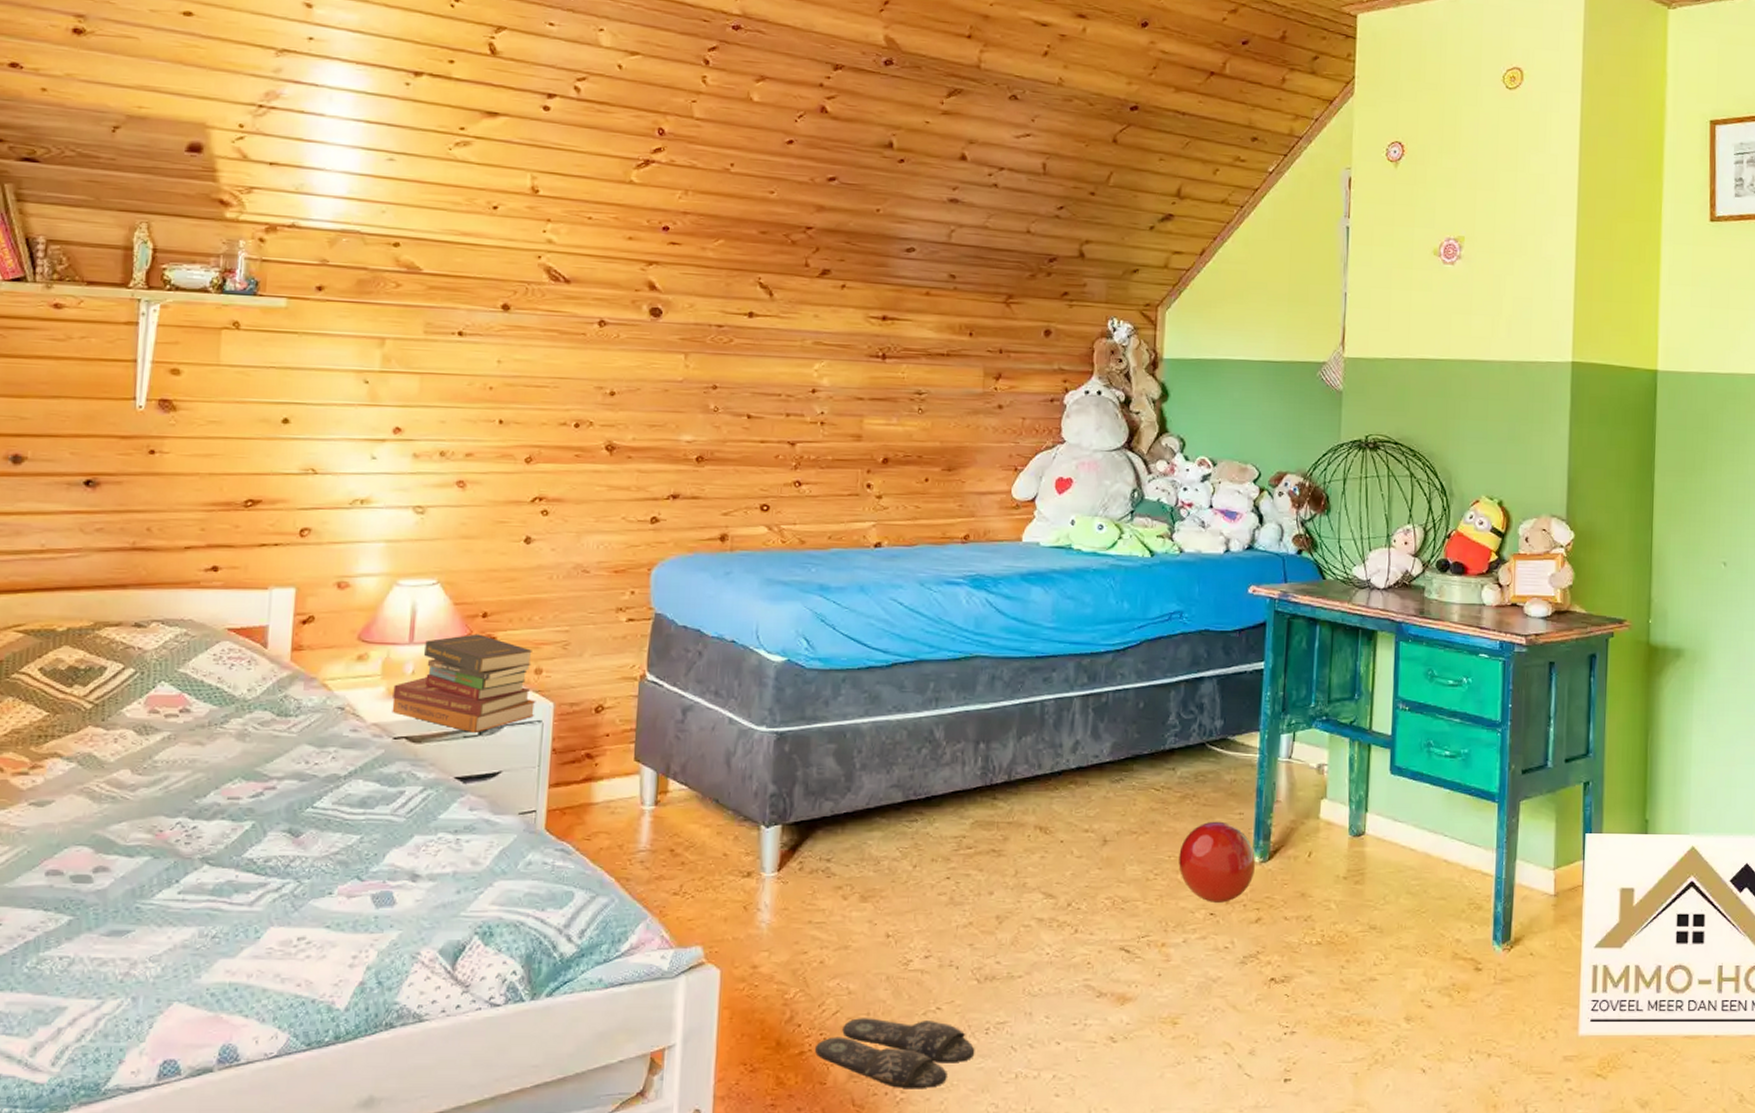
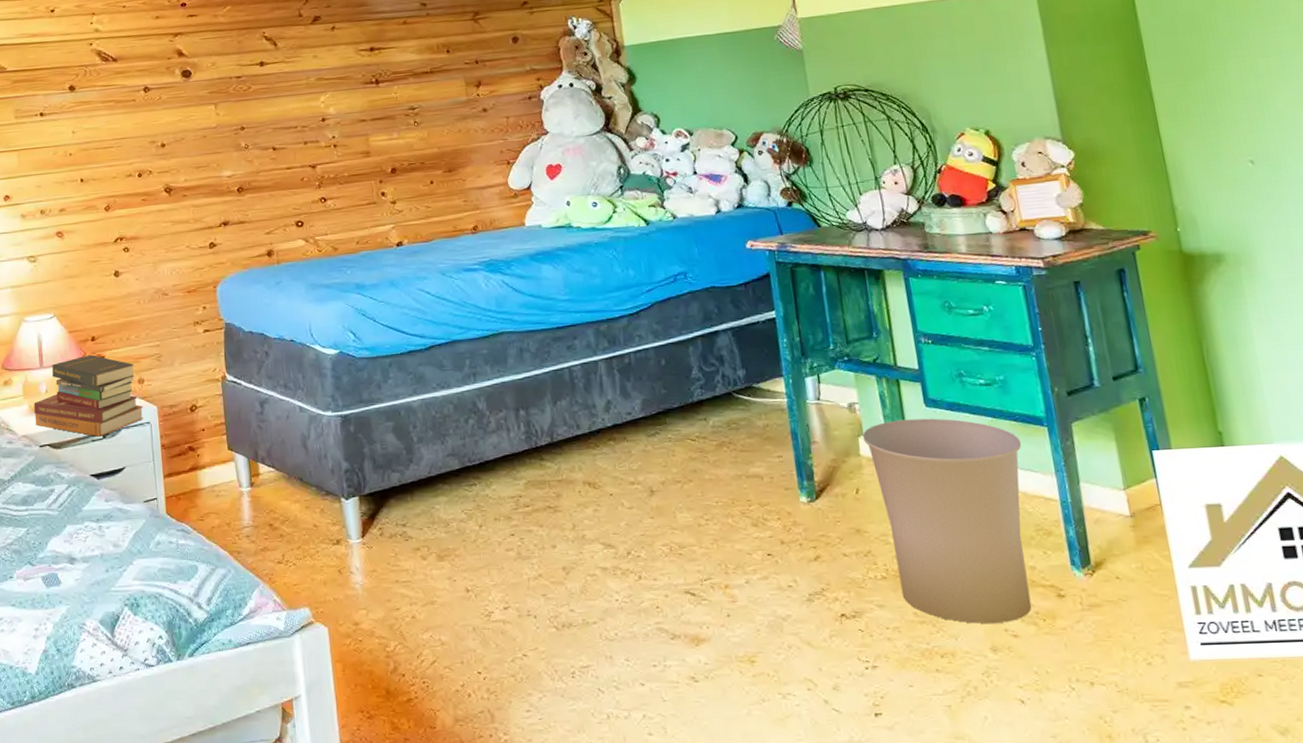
slippers: present [814,1018,975,1089] -> none [420,666,566,731]
ball: present [1179,821,1255,903] -> none [725,465,805,544]
waste bin: none [1325,785,1472,993] -> present [862,418,1032,624]

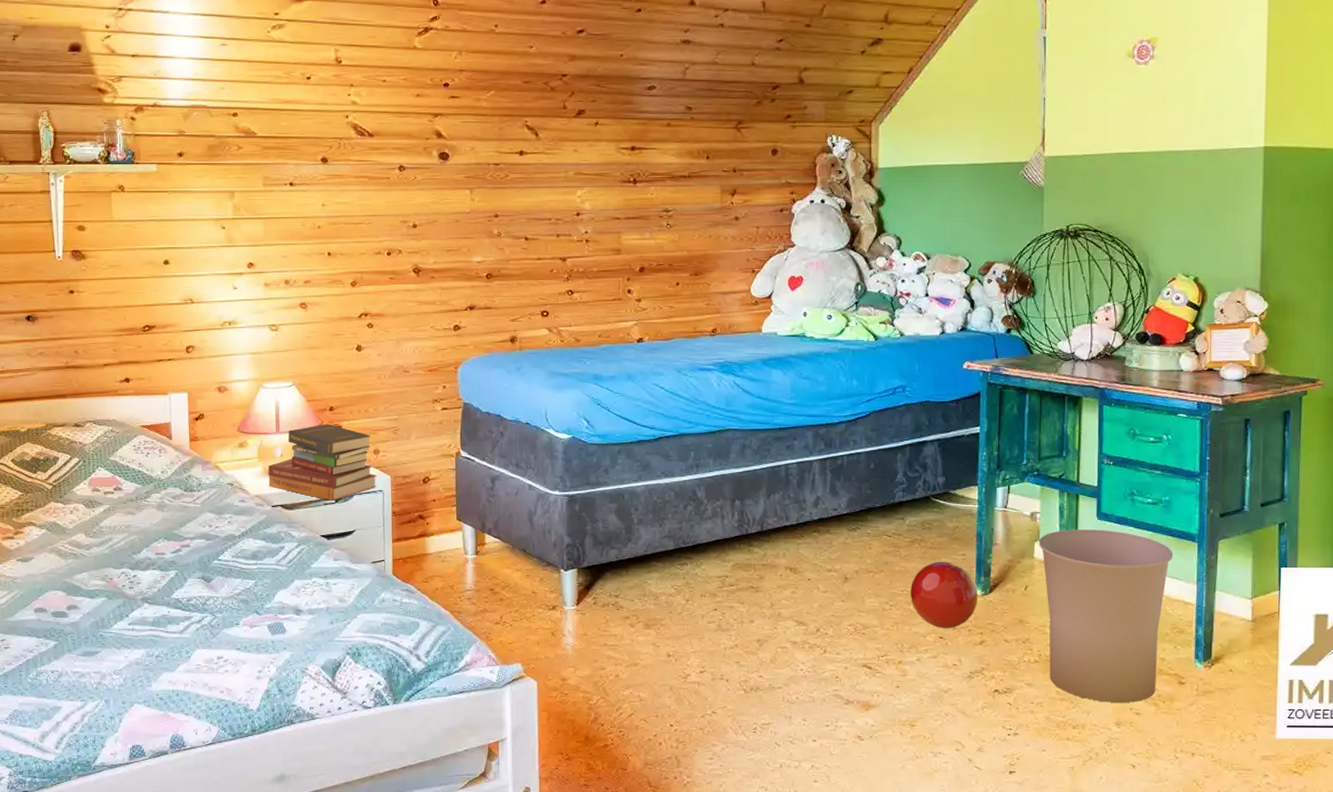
ball: none [725,465,805,544] -> present [910,561,977,628]

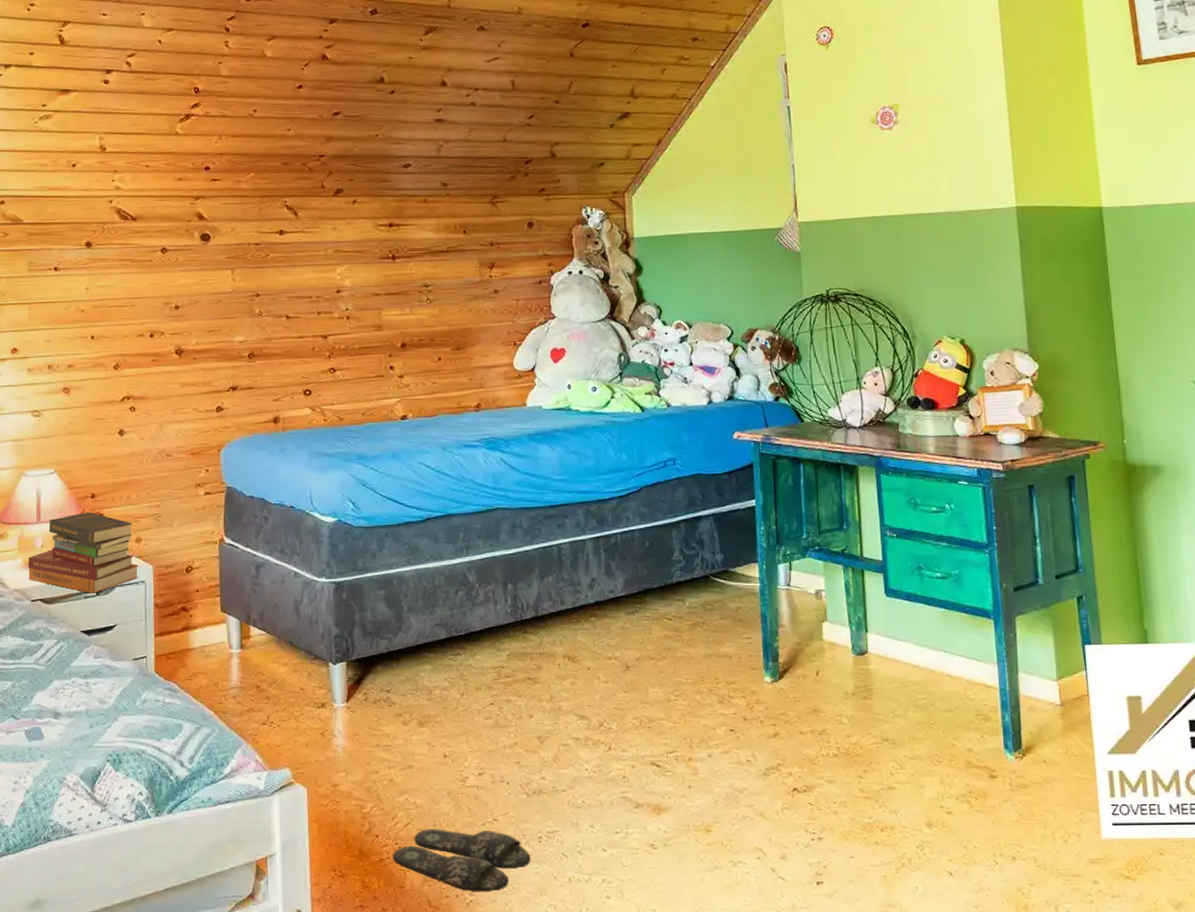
slippers: none [616,719,746,775] -> present [392,829,531,892]
ball: present [910,561,977,628] -> none [696,645,767,720]
waste bin: present [1038,529,1173,703] -> none [826,607,970,800]

